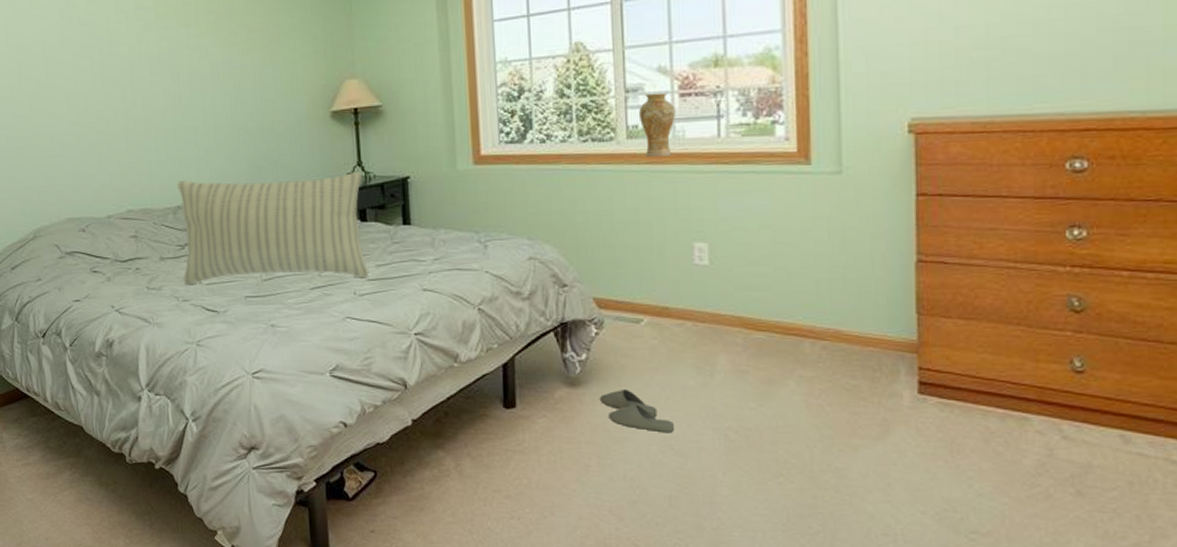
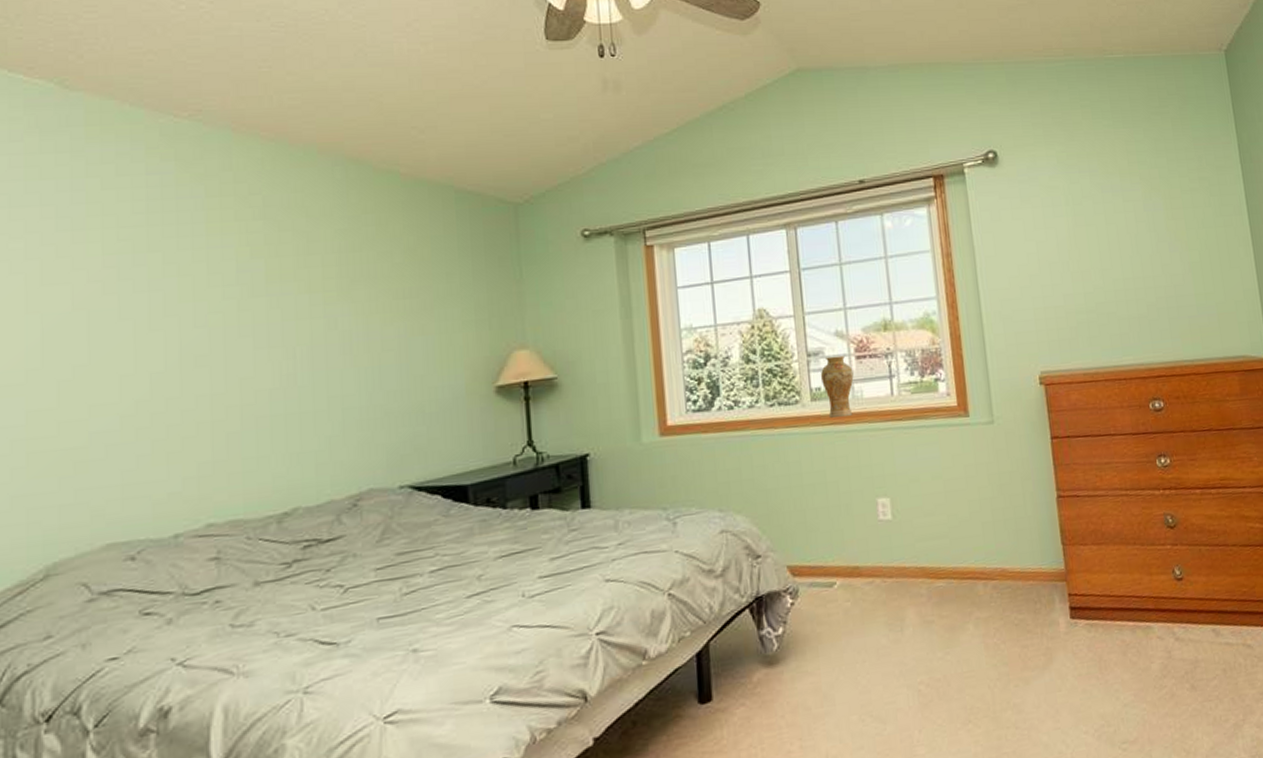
pillow: present [177,171,370,283] -> none [285,452,542,613]
slippers: present [599,388,674,433] -> none [798,658,871,701]

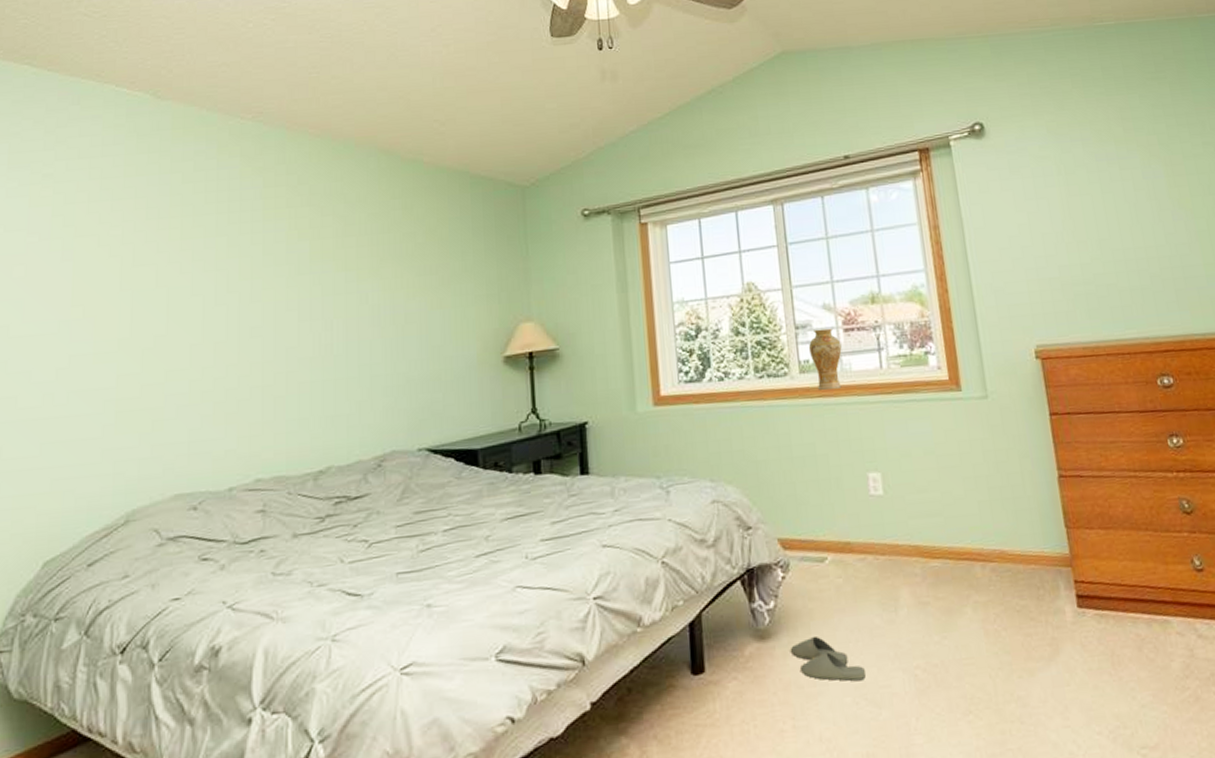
slippers: none [798,658,871,701] -> present [790,635,865,682]

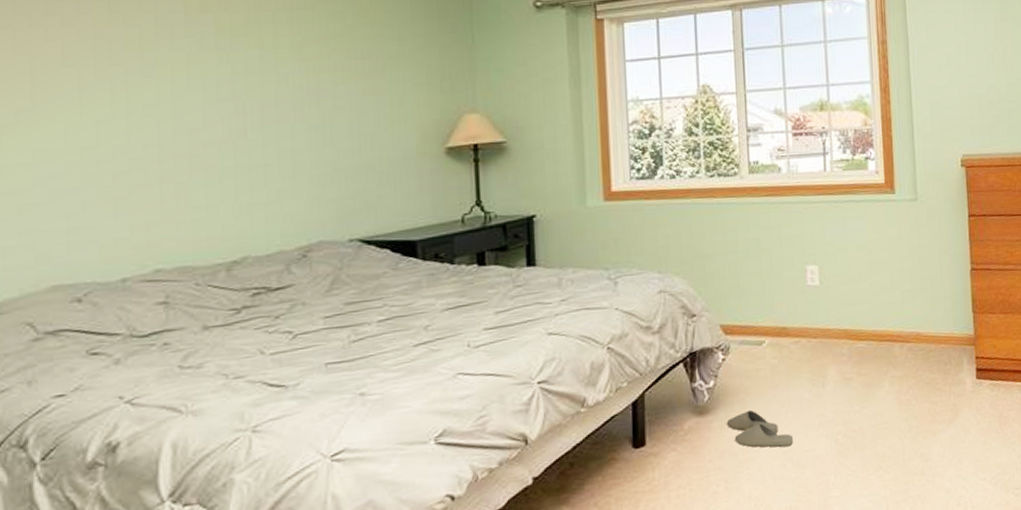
vase: present [808,328,842,391] -> none [758,132,790,191]

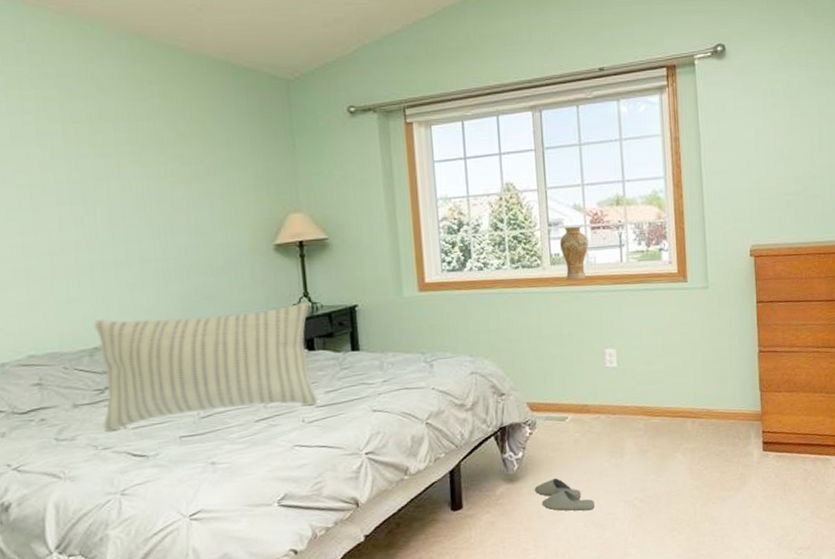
pillow: none [234,211,487,356] -> present [93,302,318,430]
vase: none [758,132,790,191] -> present [559,226,589,281]

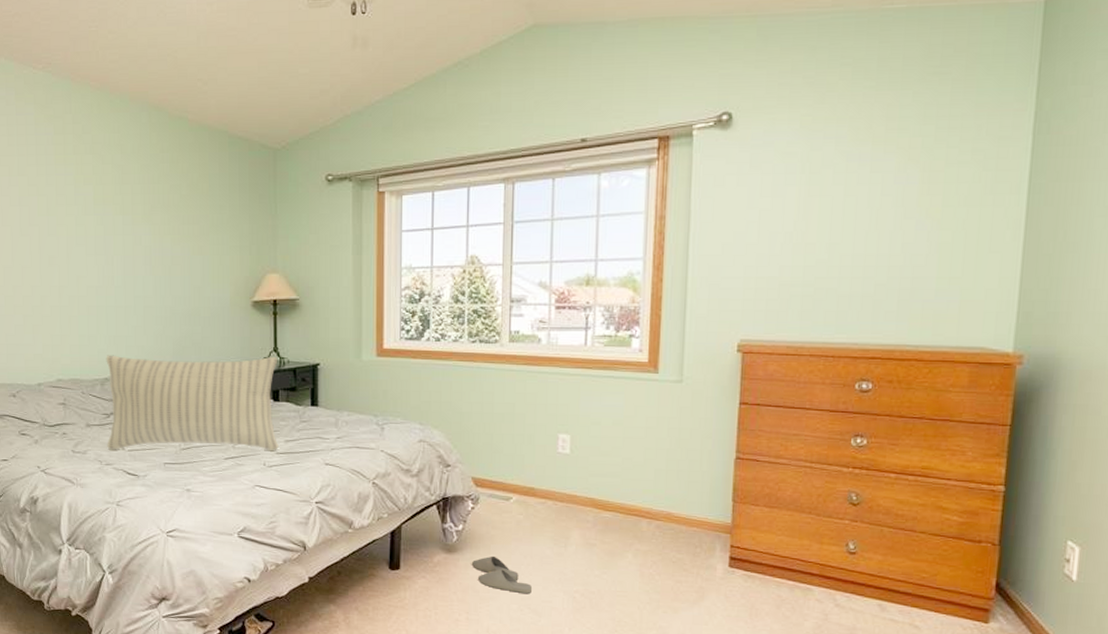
vase: present [559,226,589,281] -> none [520,304,551,360]

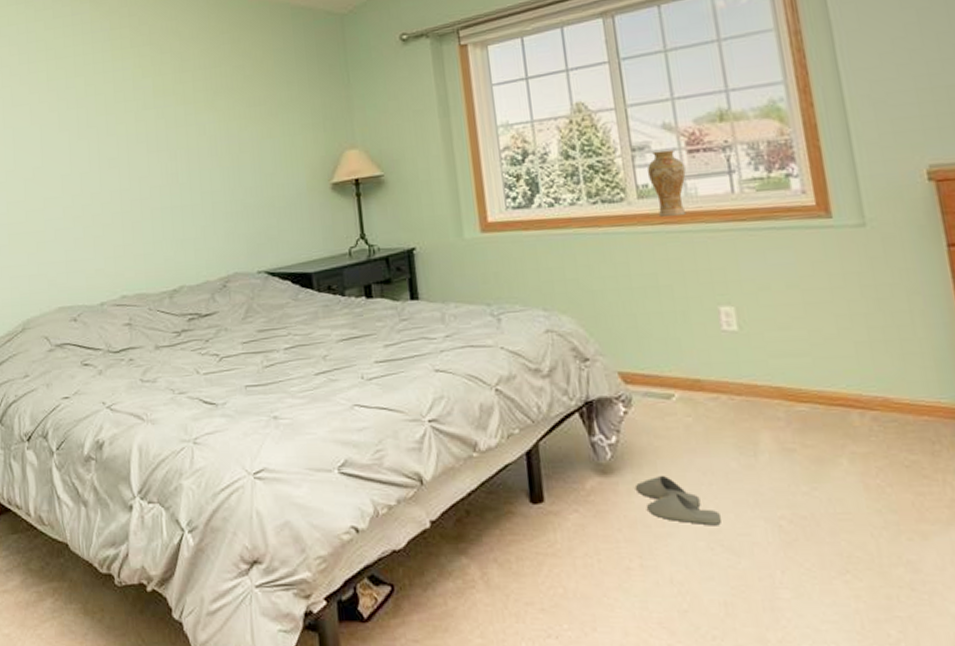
pillow: present [106,355,279,450] -> none [173,244,377,374]
vase: none [520,304,551,360] -> present [647,149,687,218]

